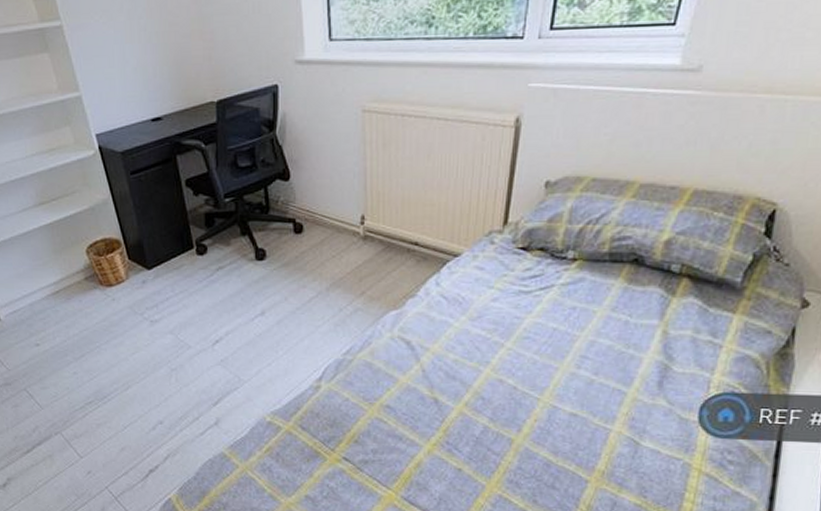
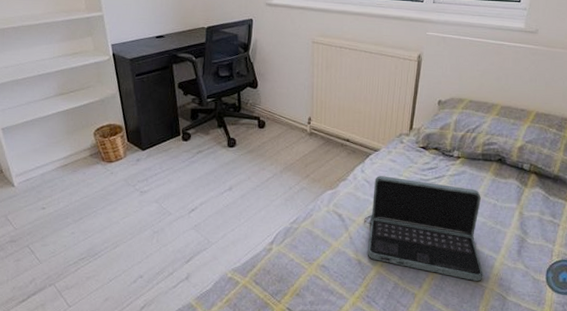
laptop: none [441,289,608,422] -> present [364,176,483,281]

